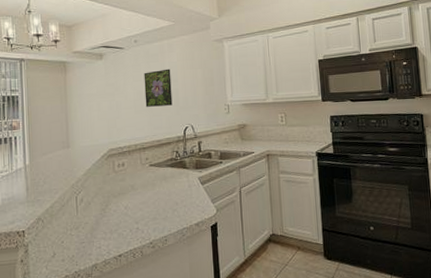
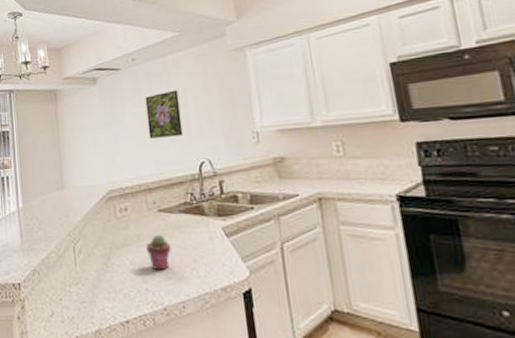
potted succulent: none [139,184,158,213] -> present [146,234,171,271]

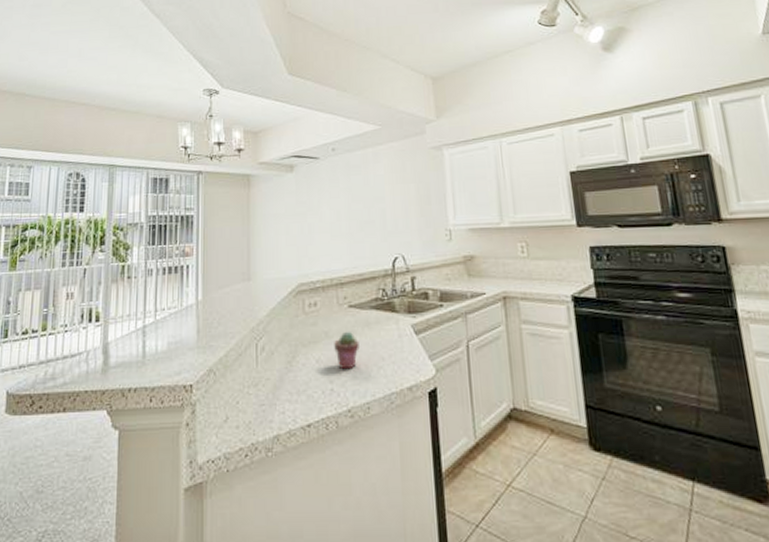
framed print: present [145,89,183,139] -> none [343,183,378,231]

